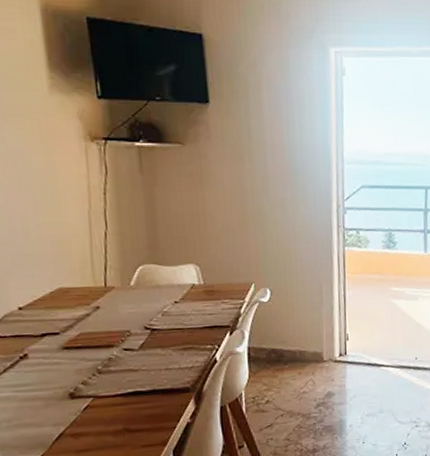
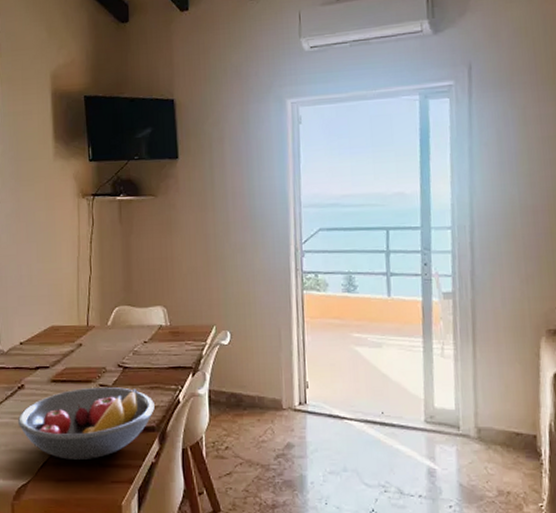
fruit bowl: none [21,350,189,429] -> present [17,386,155,460]

